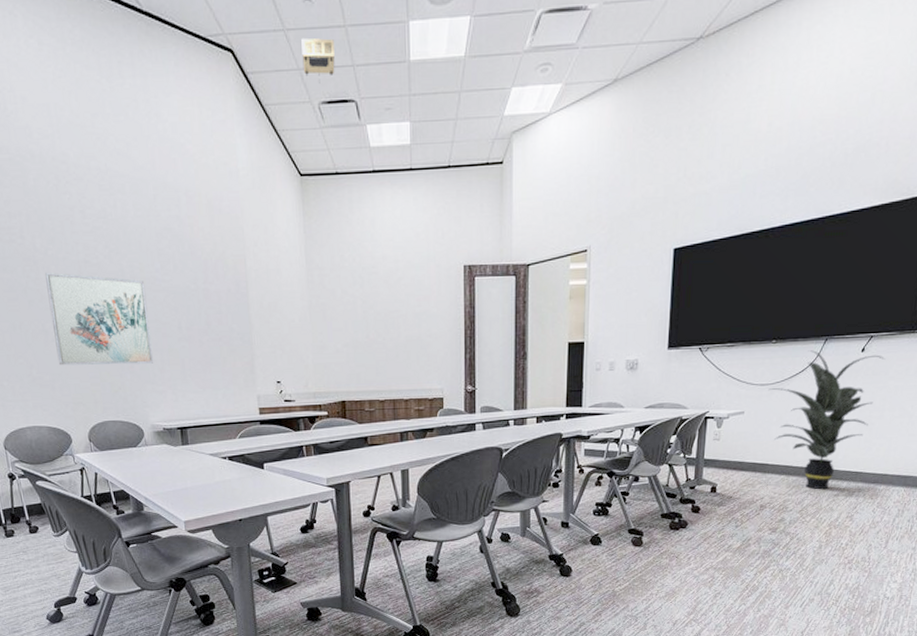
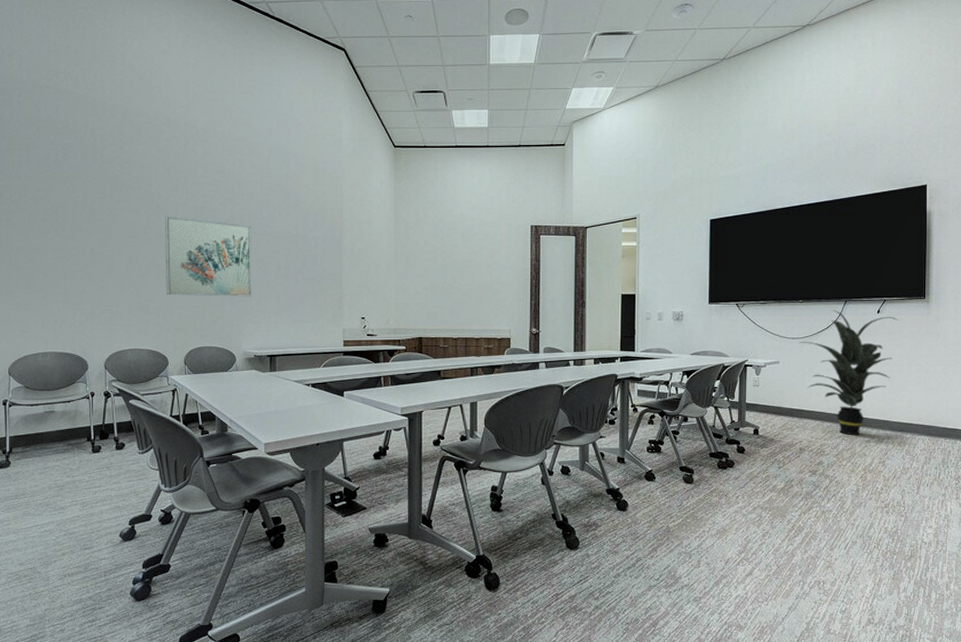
projector: present [301,37,335,84] -> none [402,43,428,77]

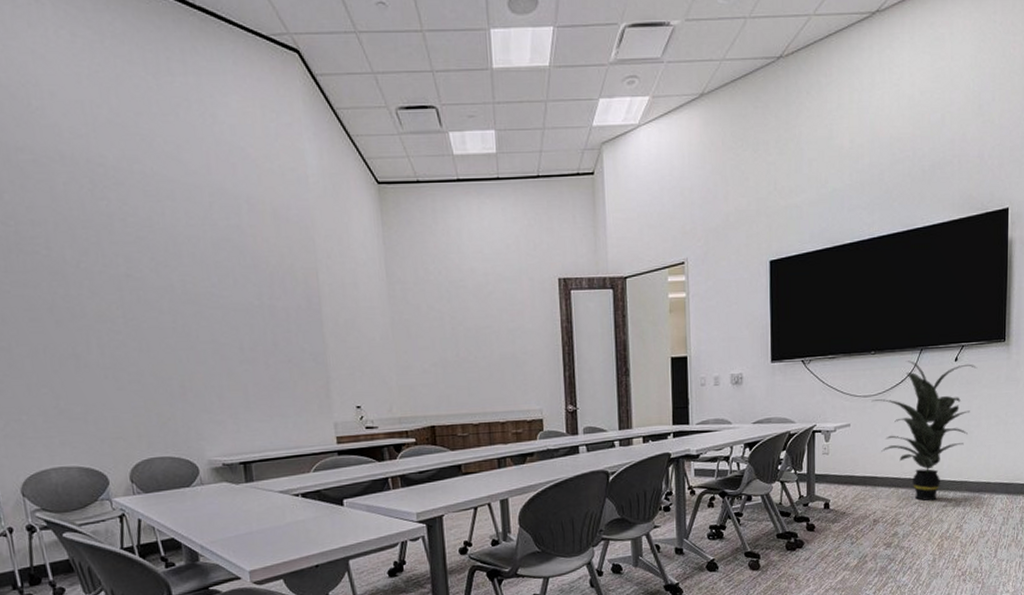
wall art: present [165,216,253,297] -> none [77,288,211,395]

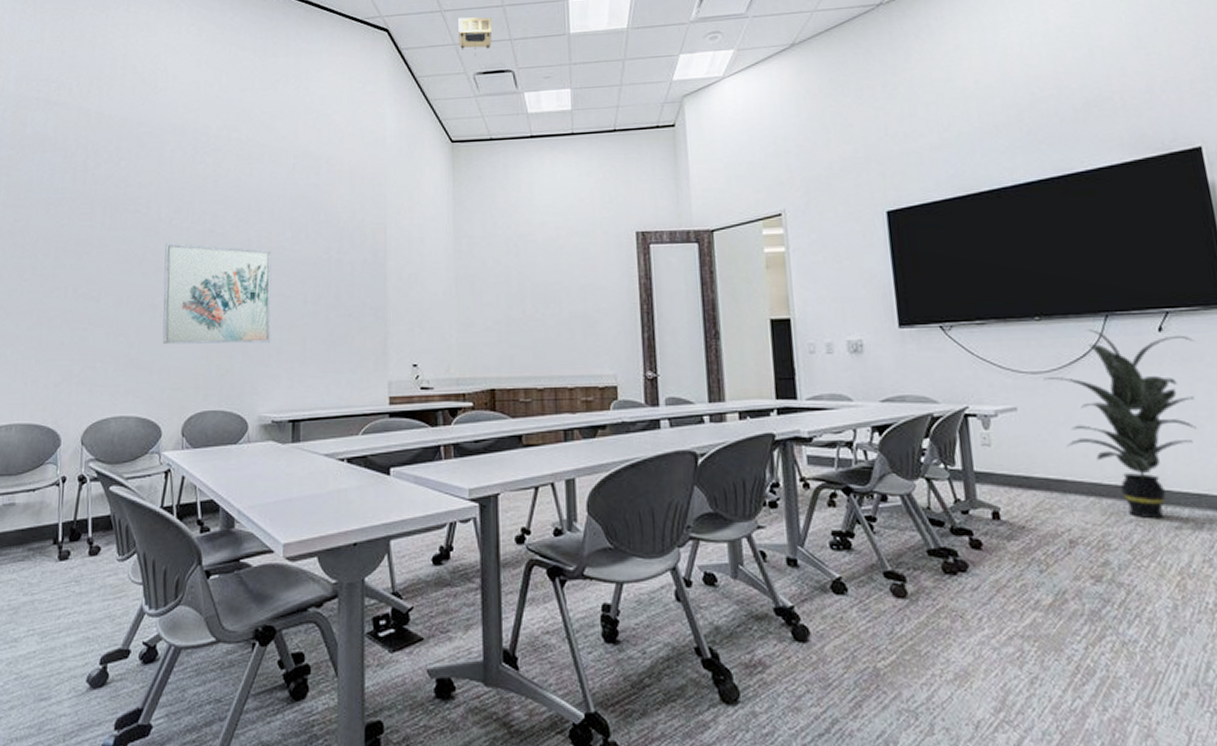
wall art: none [77,288,211,395] -> present [162,243,272,345]
projector: none [375,41,413,88] -> present [458,17,492,56]

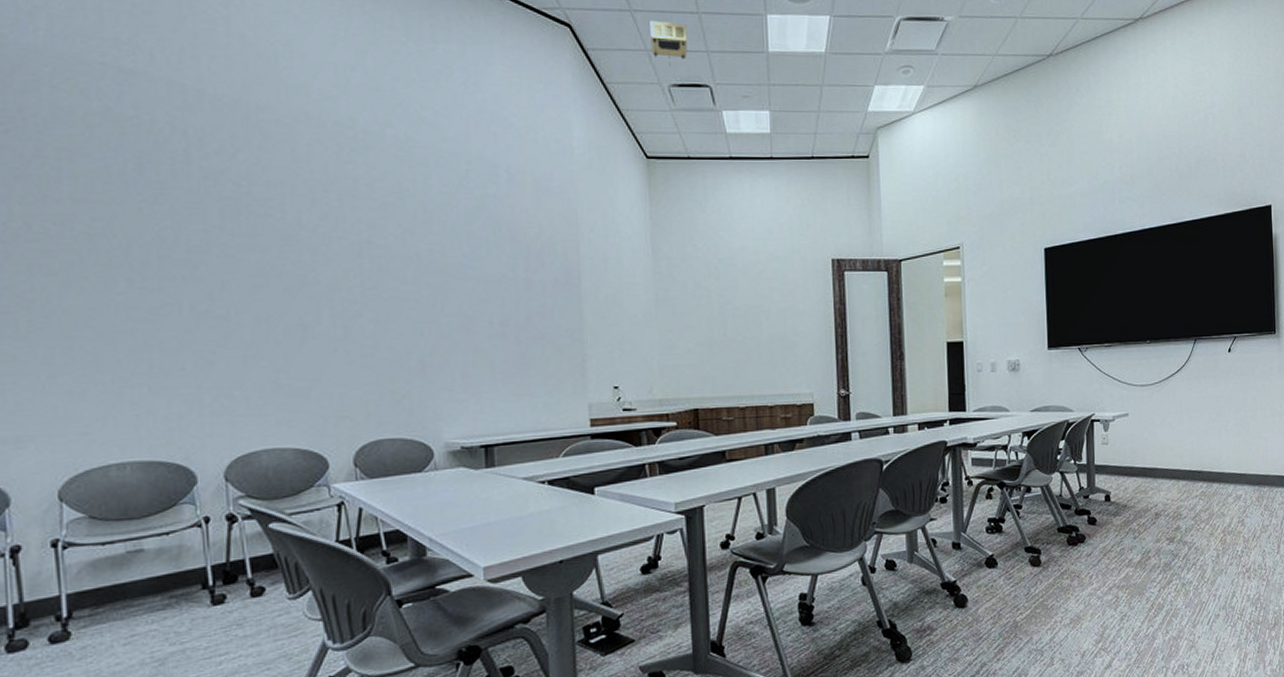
wall art: present [162,243,272,345] -> none [311,255,454,369]
indoor plant: present [1043,329,1196,520] -> none [1148,350,1251,494]

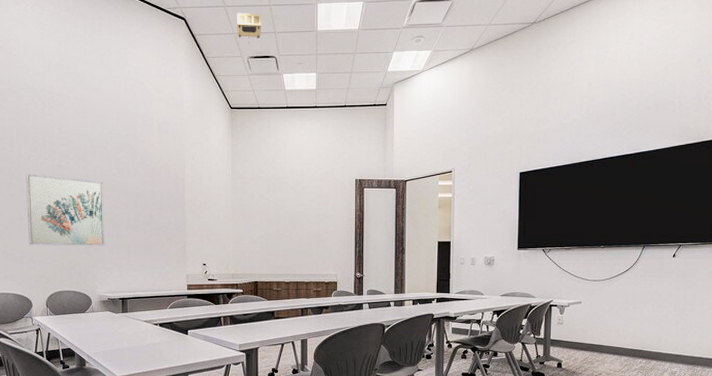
wall art: none [311,255,454,369] -> present [26,173,105,246]

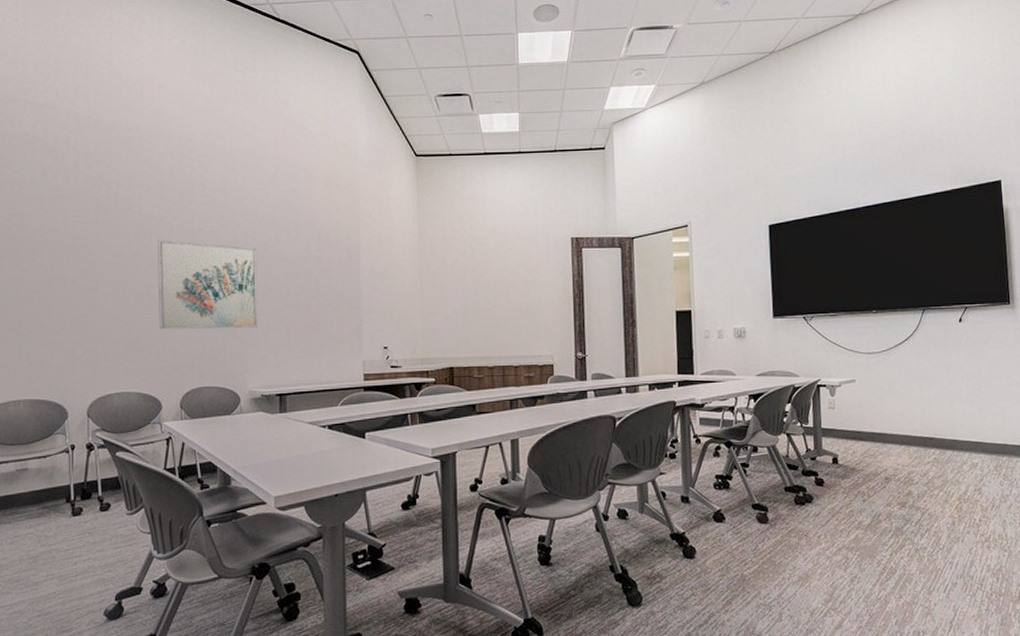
projector: present [237,12,261,44] -> none [421,44,451,80]

